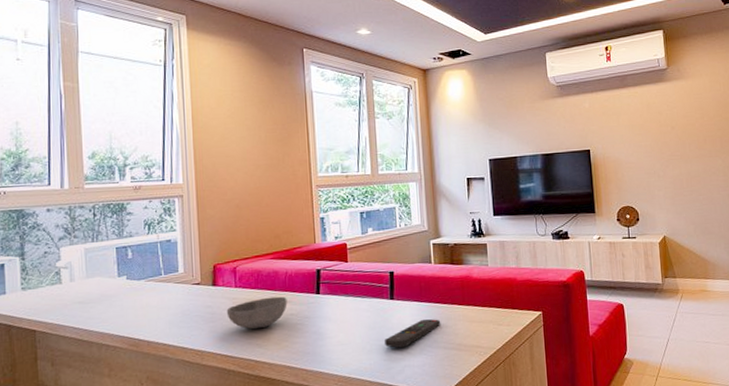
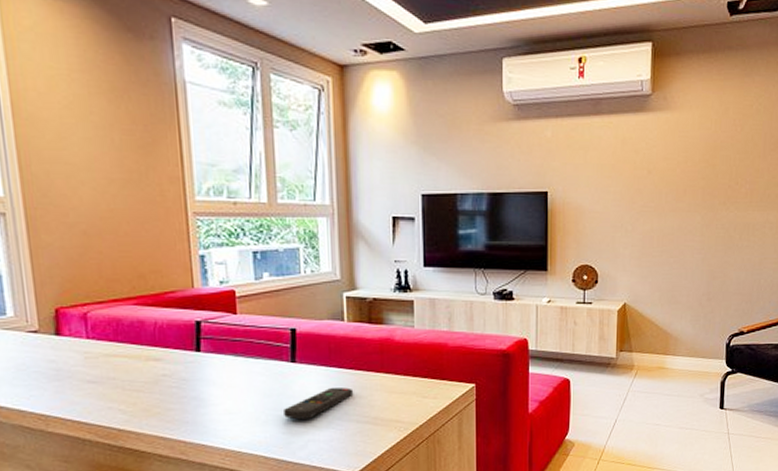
bowl: present [226,296,288,330] -> none [76,352,158,392]

